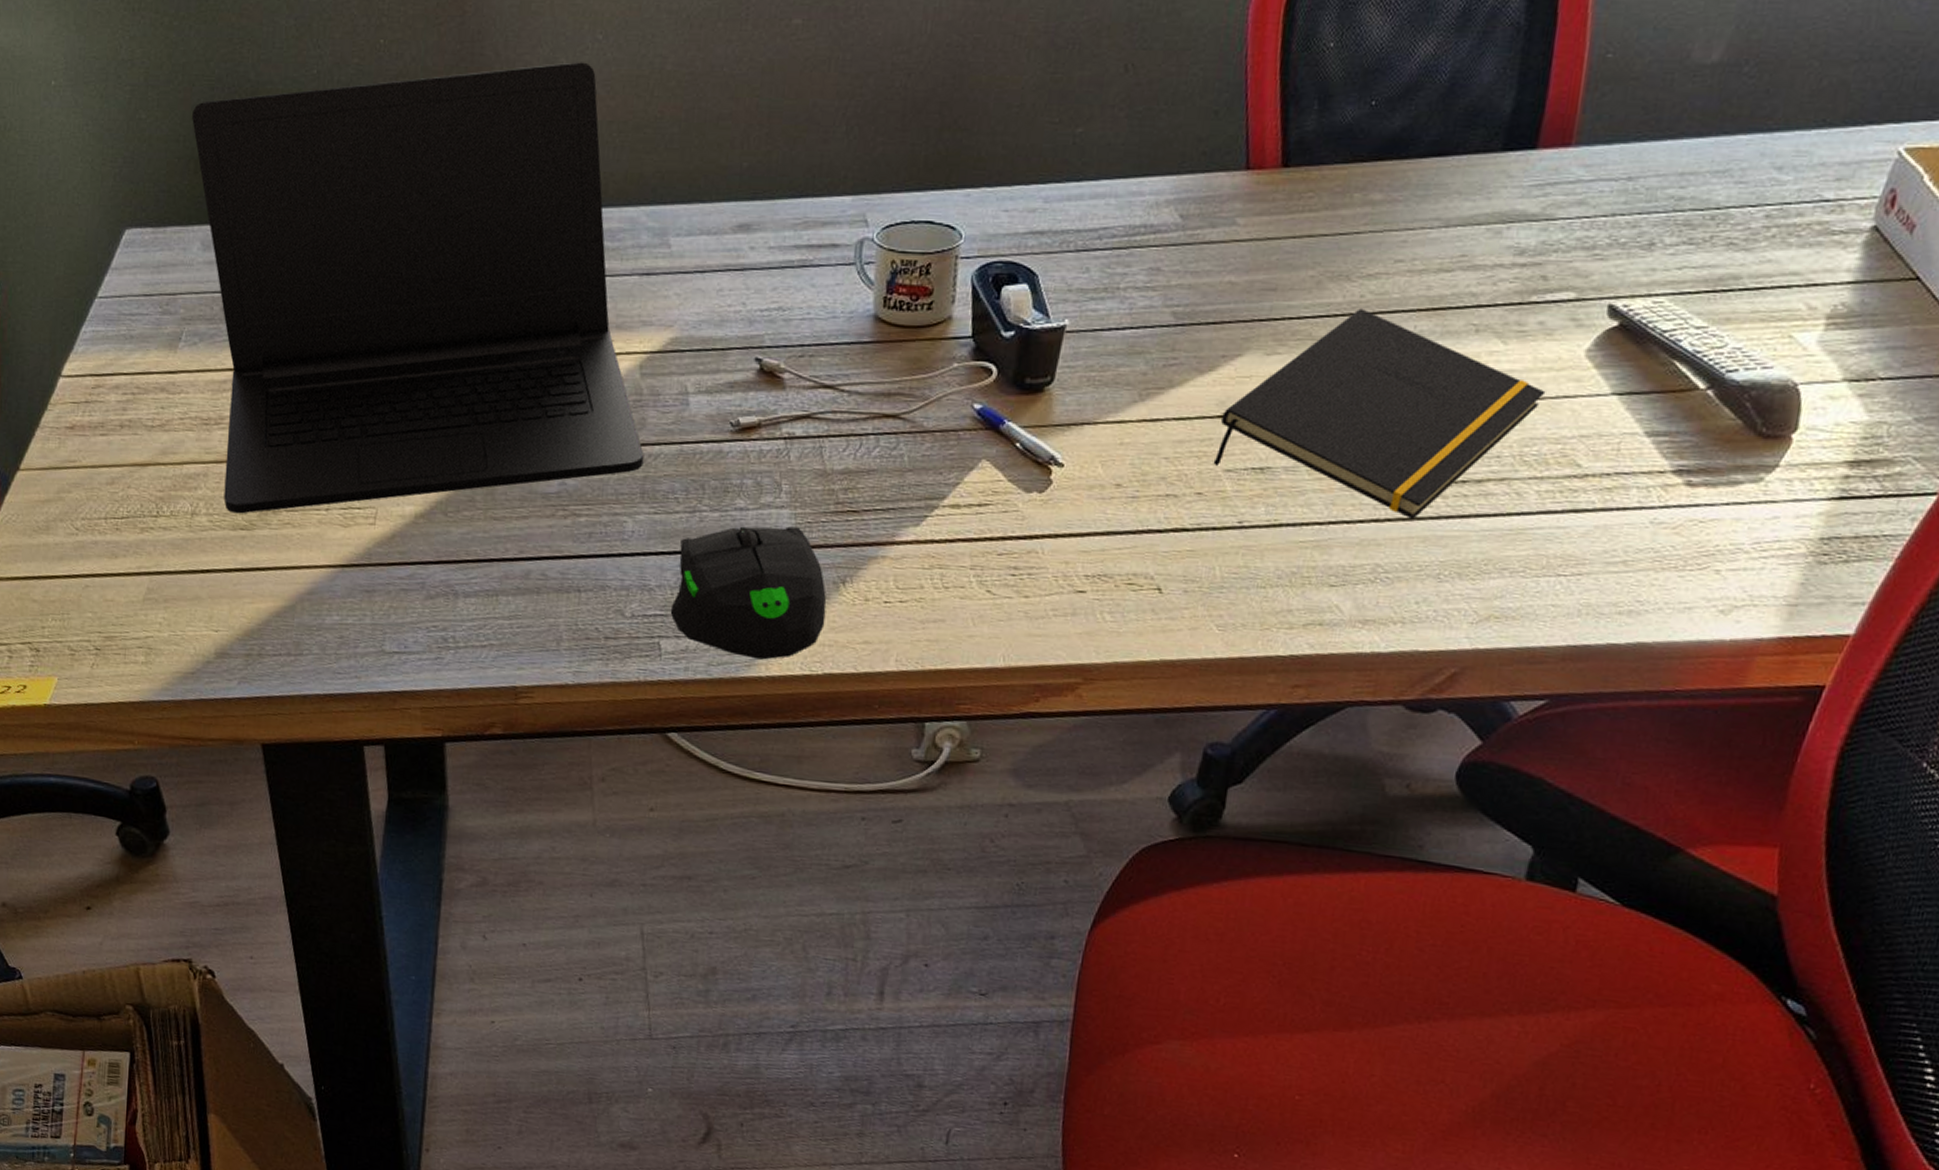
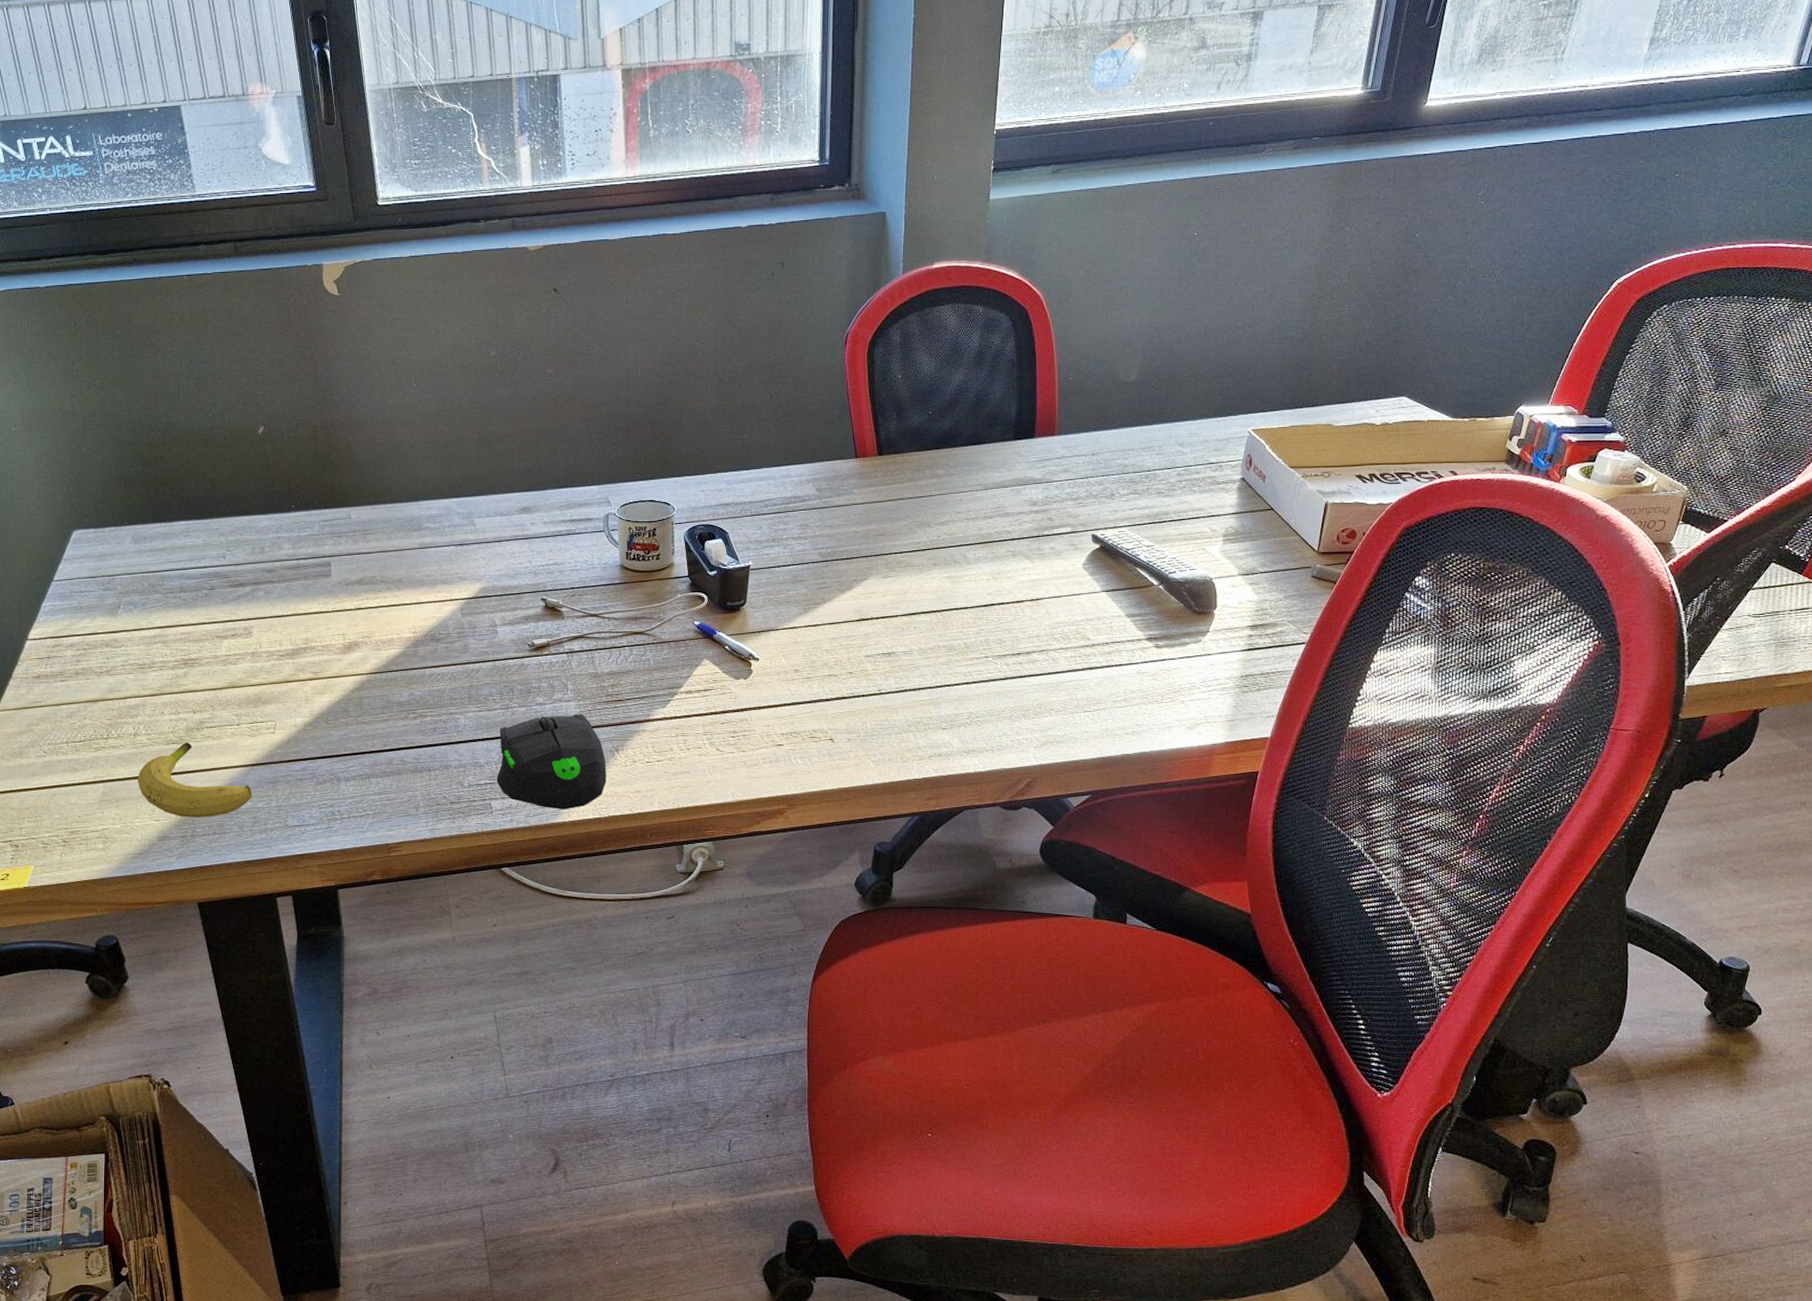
laptop: present [192,62,644,514] -> none [121,402,469,732]
fruit: none [192,528,341,632] -> present [137,742,253,818]
notepad: present [1213,308,1546,520] -> none [857,544,1062,681]

